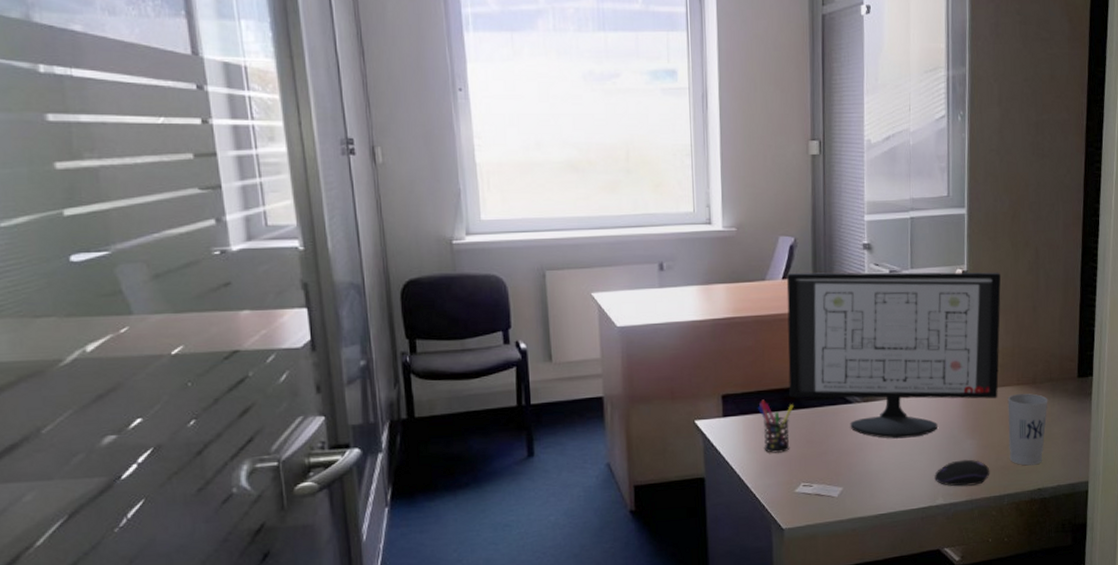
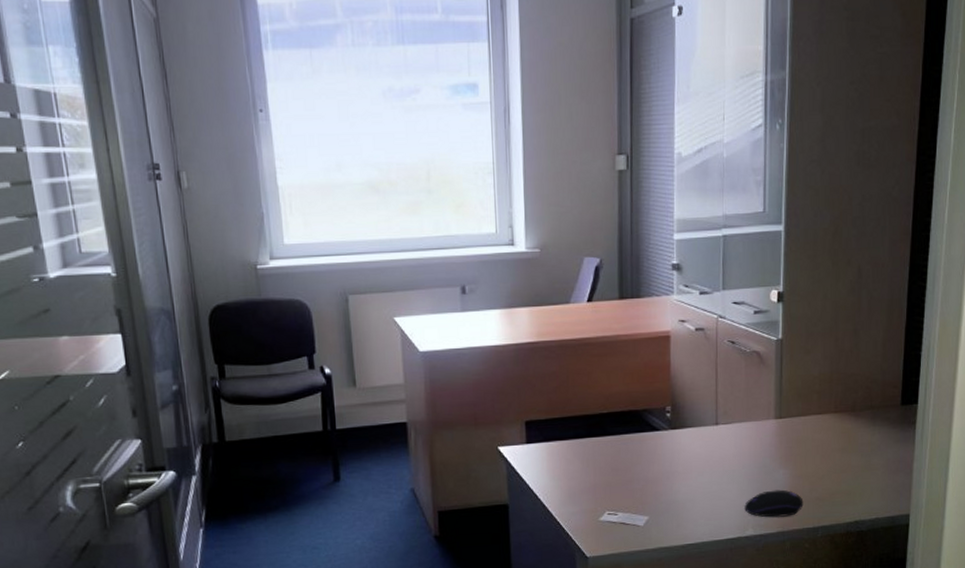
pen holder: present [757,399,794,454] -> none [561,426,598,482]
computer monitor: present [786,272,1001,439] -> none [591,292,819,468]
cup: present [1007,393,1048,466] -> none [824,422,868,497]

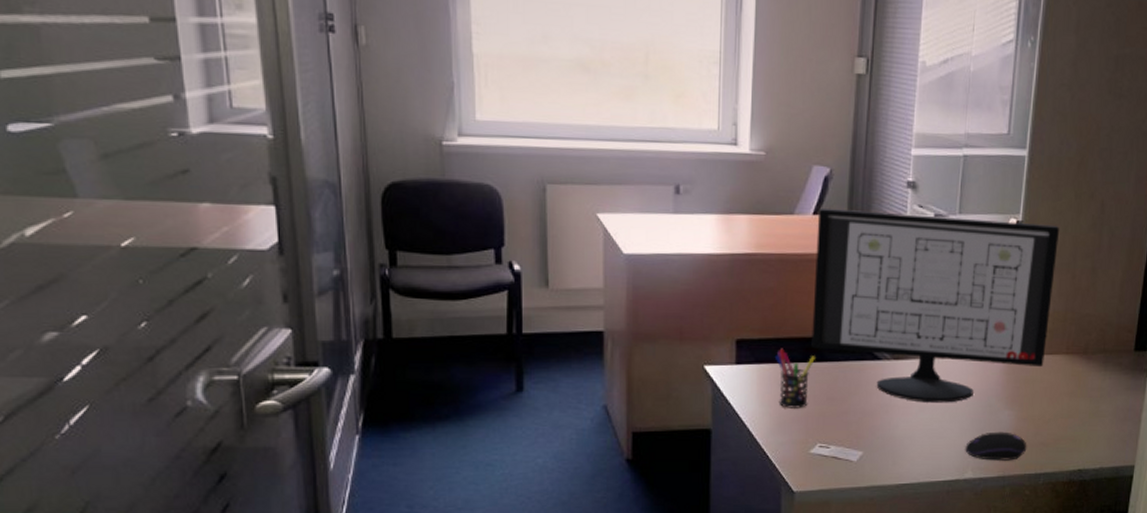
pen holder: none [561,426,598,482] -> present [774,348,815,410]
computer monitor: none [591,292,819,468] -> present [811,207,1059,403]

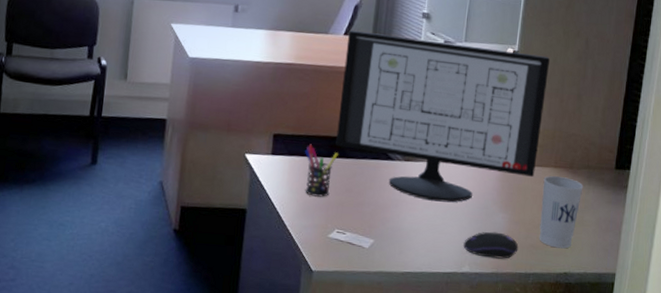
cup: none [1049,364,1099,444] -> present [539,176,584,249]

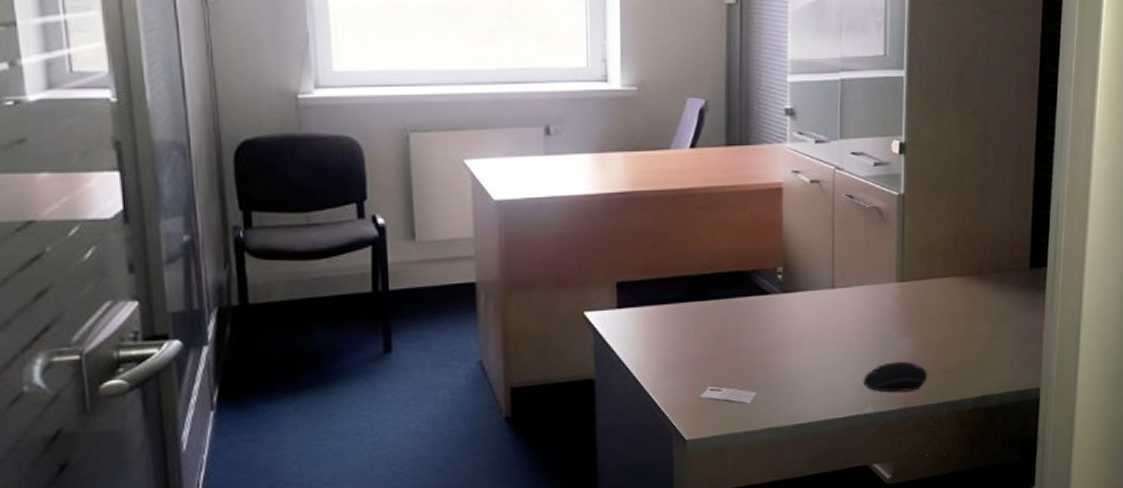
pen holder: present [304,144,338,198] -> none [658,288,701,353]
computer monitor: present [336,30,550,203] -> none [695,140,944,336]
cup: present [539,176,584,249] -> none [949,286,996,369]

